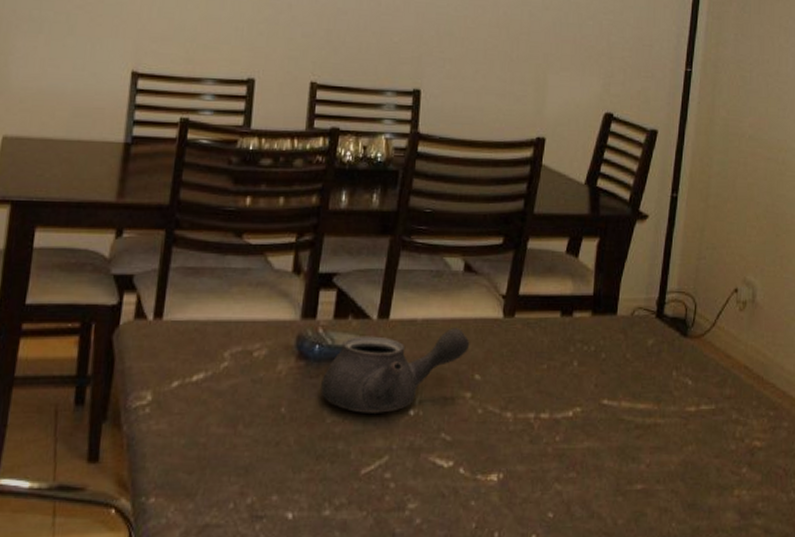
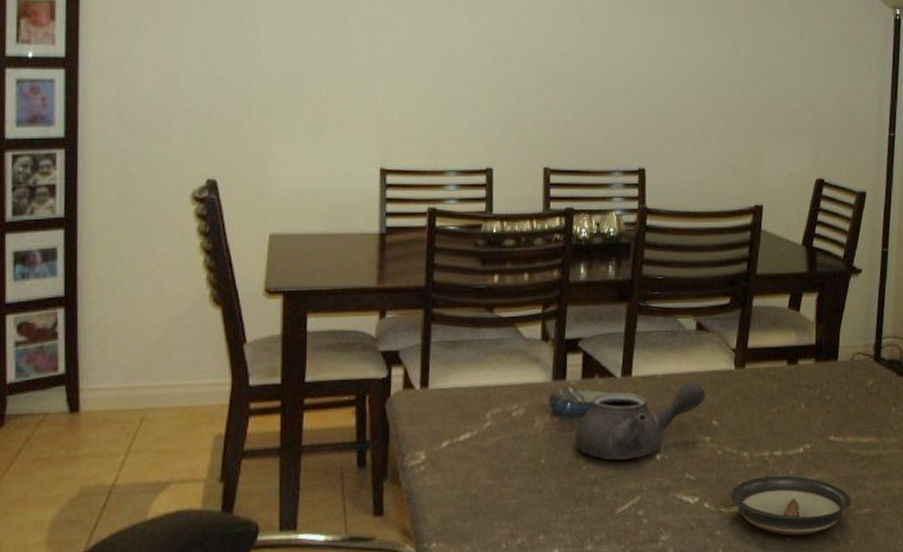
saucer: none [489,441,622,510] -> present [730,475,851,535]

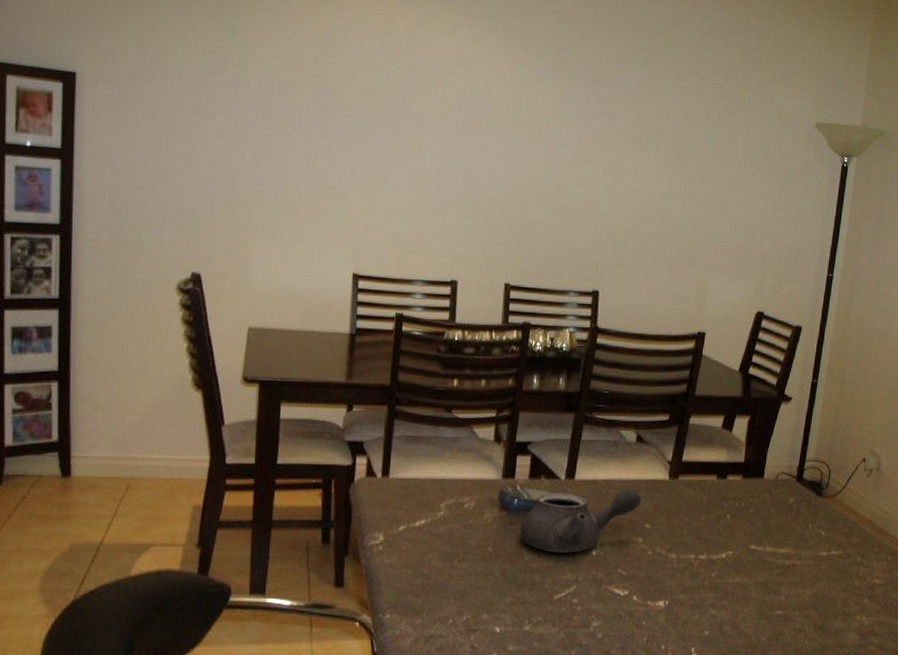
saucer: present [730,475,851,535] -> none [657,577,766,629]

